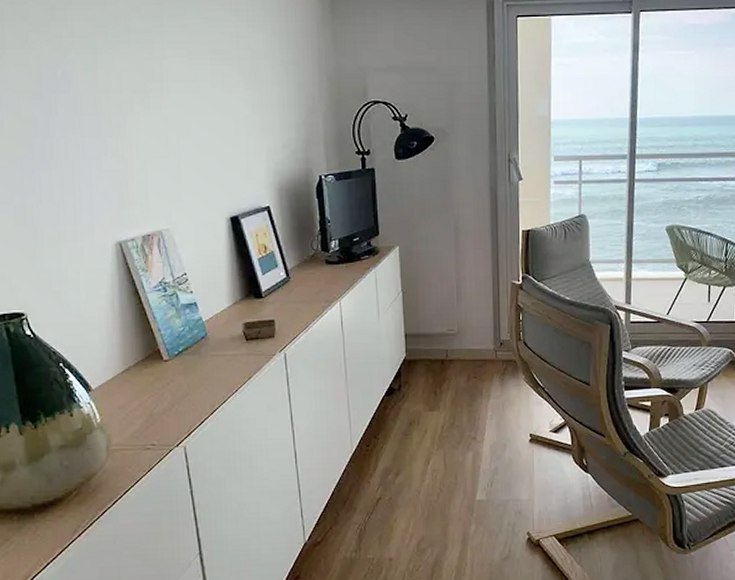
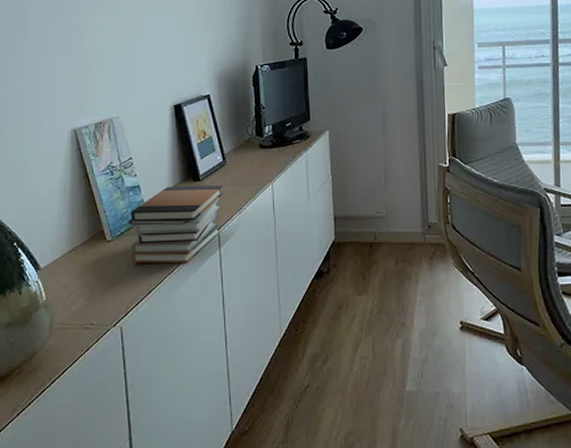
book stack: none [186,303,289,383] -> present [128,185,224,264]

